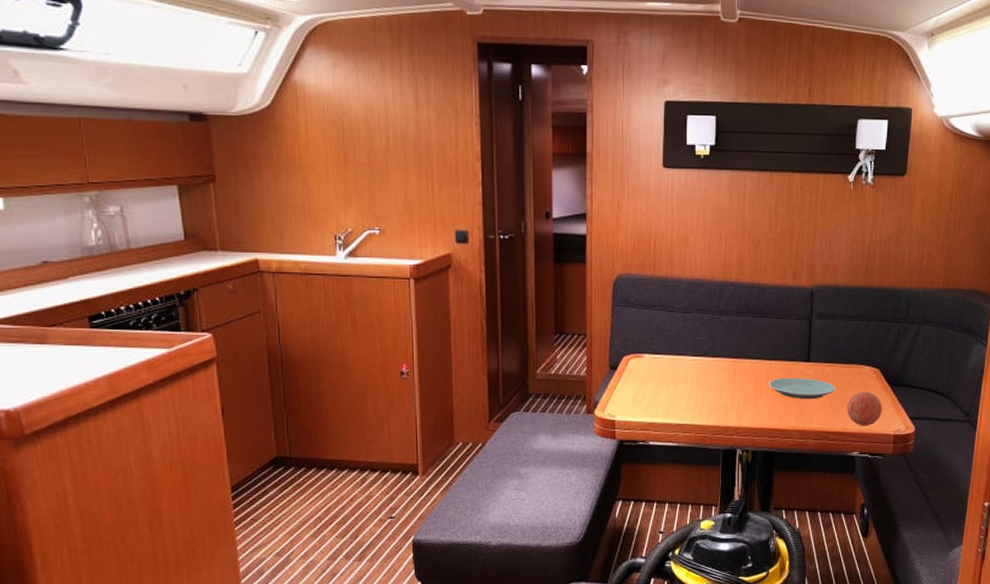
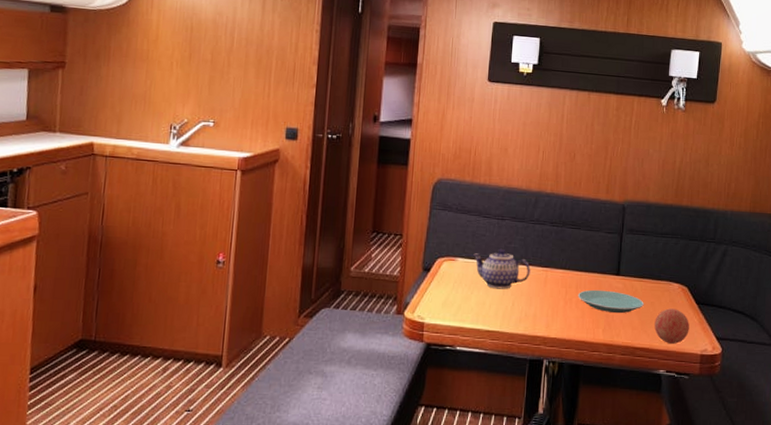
teapot: none [659,342,719,383] -> present [472,248,531,289]

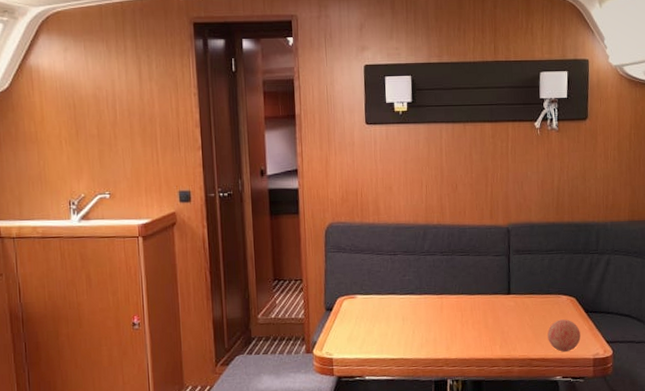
teapot: present [472,248,531,289] -> none [370,282,426,320]
plate: present [577,289,644,314] -> none [473,309,536,330]

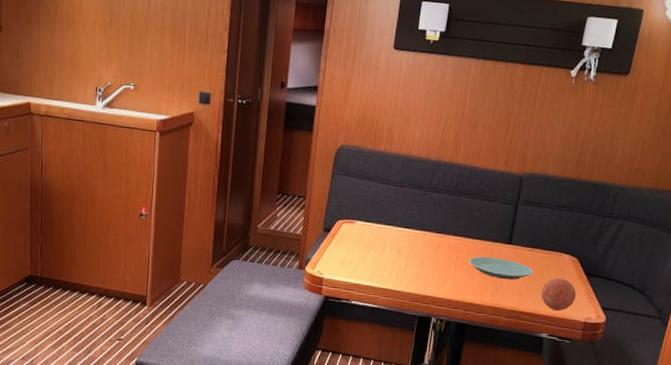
plate: none [473,309,536,330] -> present [468,256,533,280]

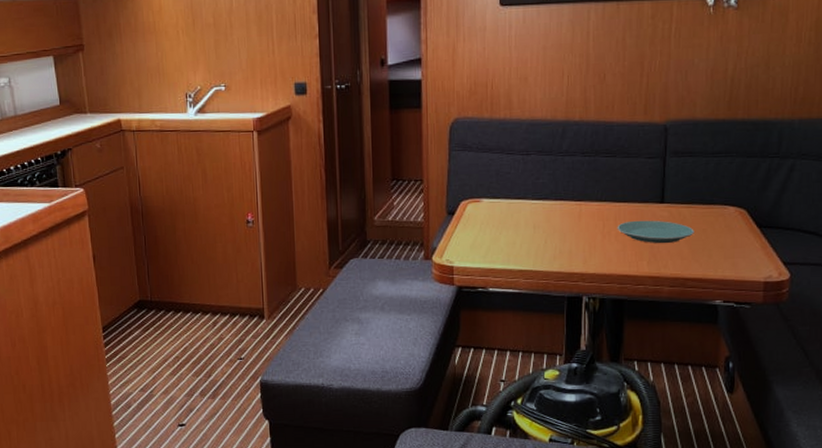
decorative ball: present [541,277,576,311] -> none [708,234,750,272]

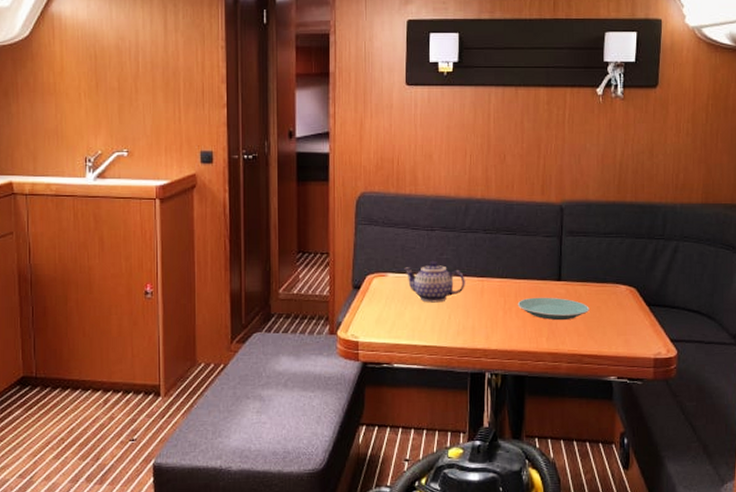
teapot: none [498,185,562,228] -> present [403,260,465,303]

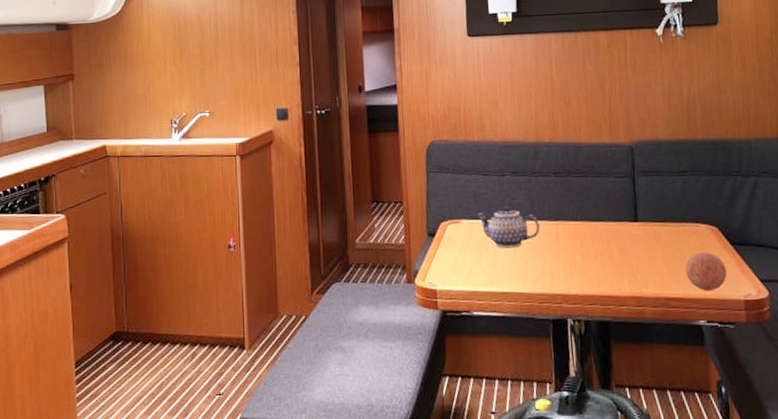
plate: present [517,297,589,321] -> none [594,238,670,263]
decorative ball: none [602,312,640,349] -> present [685,252,727,291]

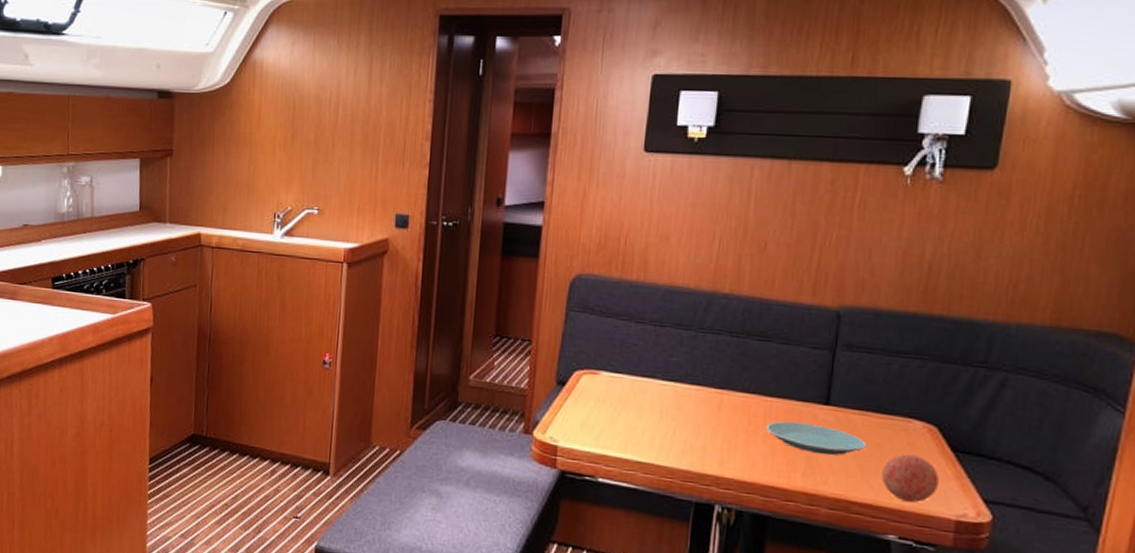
teapot: present [476,205,540,248] -> none [620,362,699,413]
plate: none [594,238,670,263] -> present [765,421,867,456]

